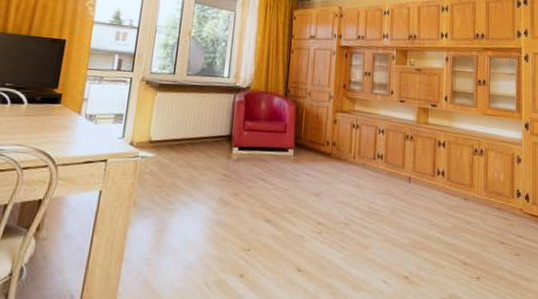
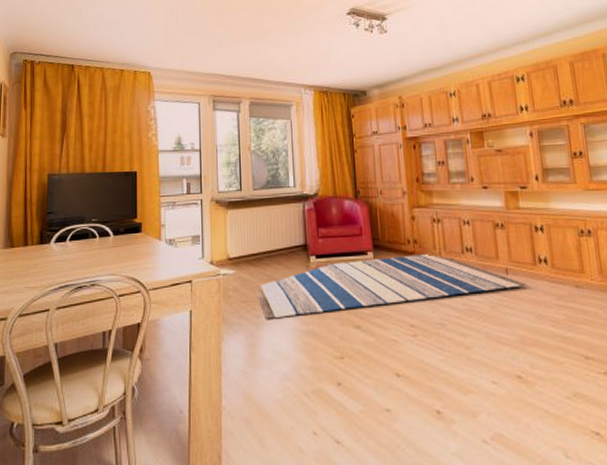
rug: none [171,156,425,206] -> present [254,253,527,319]

